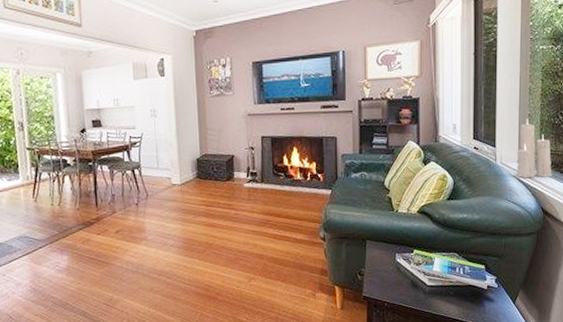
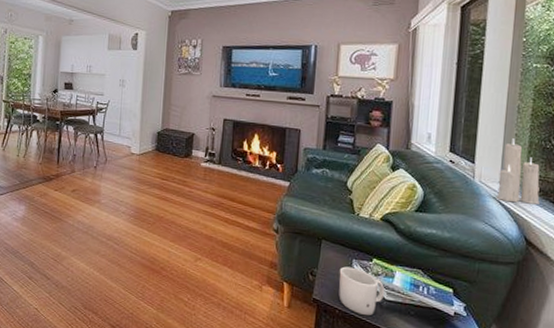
mug: none [385,261,427,304] -> present [338,266,385,316]

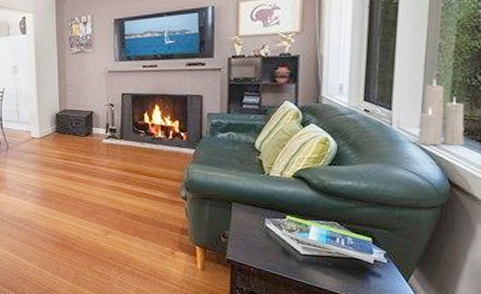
mug: present [338,266,385,316] -> none [252,226,301,271]

